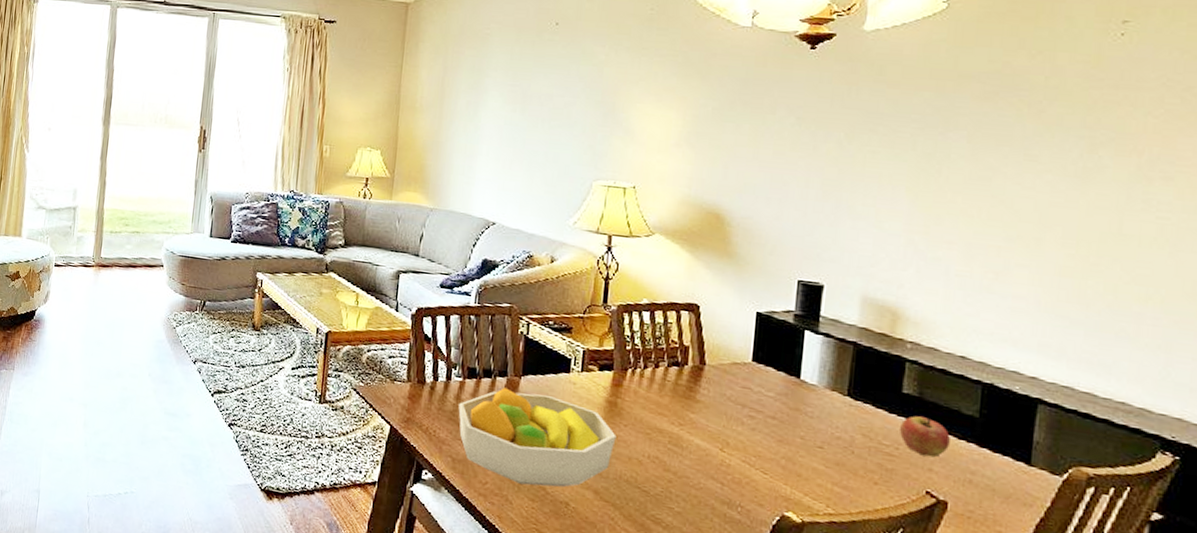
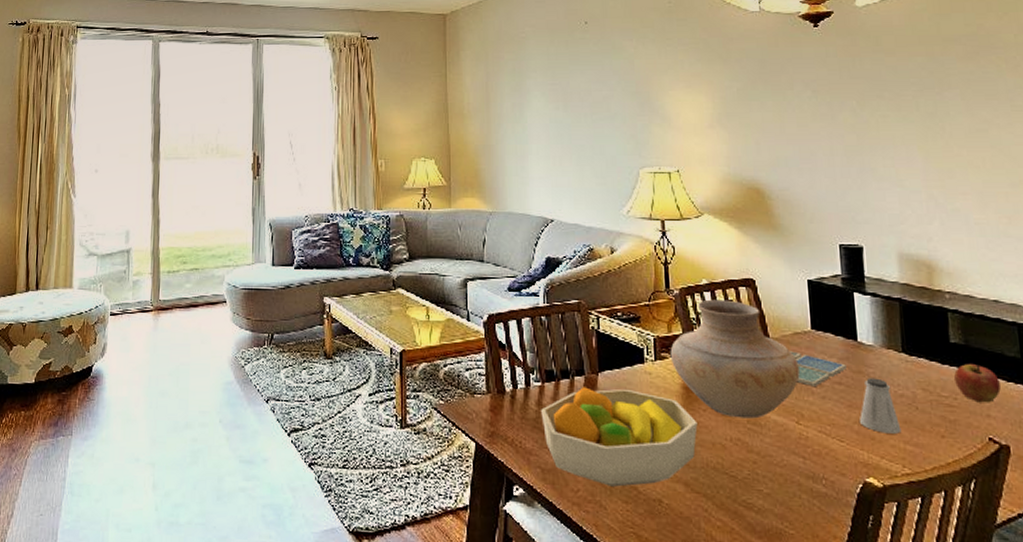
vase: none [598,319,733,440] -> present [670,299,800,419]
drink coaster: none [725,380,783,418] -> present [790,351,846,386]
saltshaker: none [788,416,832,474] -> present [860,378,902,434]

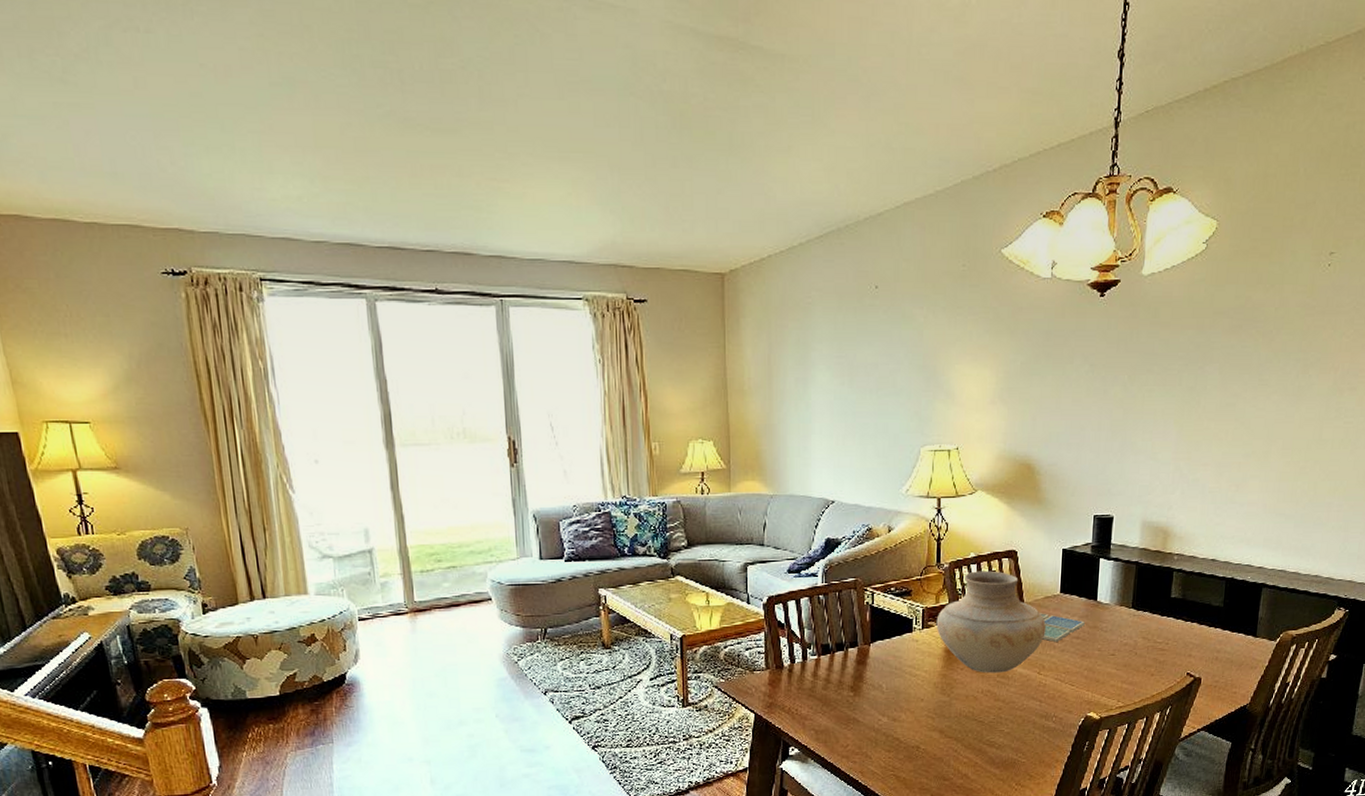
fruit bowl: present [541,387,698,487] -> none [816,655,955,740]
saltshaker: present [860,378,902,434] -> none [1089,631,1121,676]
apple: present [954,364,1001,403] -> none [1169,614,1204,646]

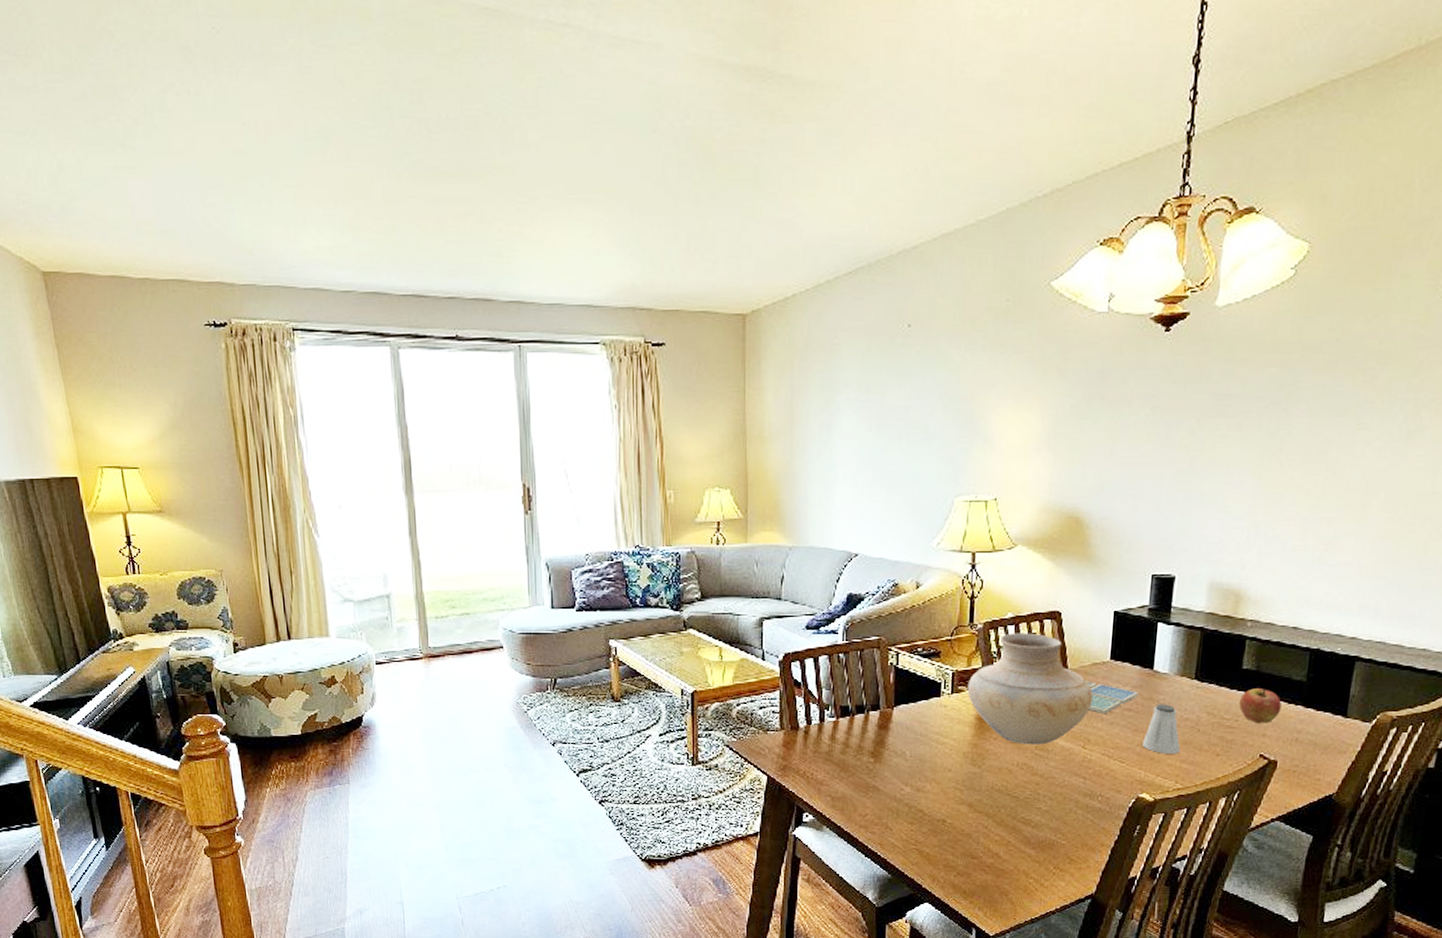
saltshaker: none [1089,631,1121,676] -> present [1143,704,1181,754]
apple: none [1169,614,1204,646] -> present [1239,688,1282,724]

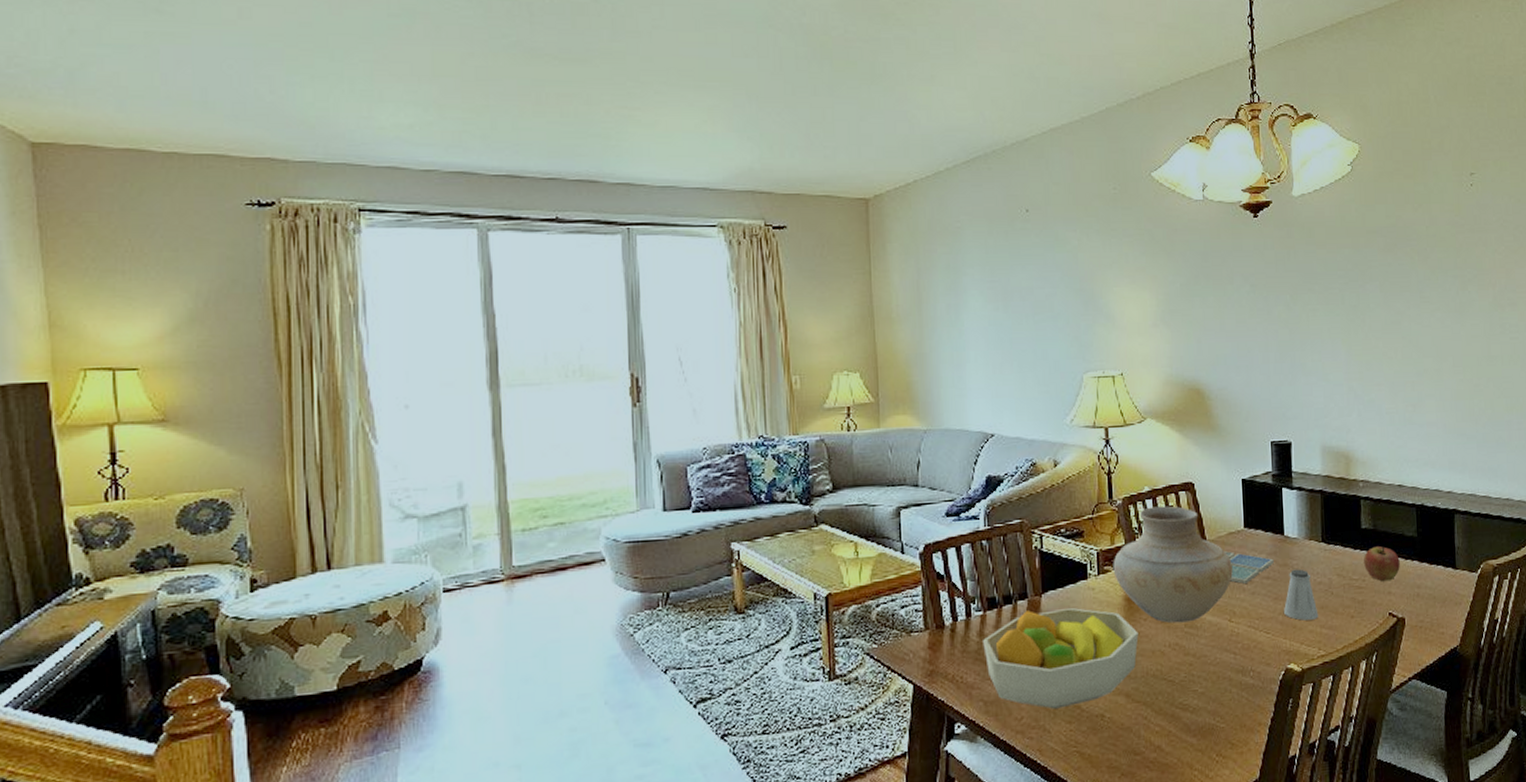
fruit bowl: none [834,721,987,810] -> present [983,607,1139,709]

